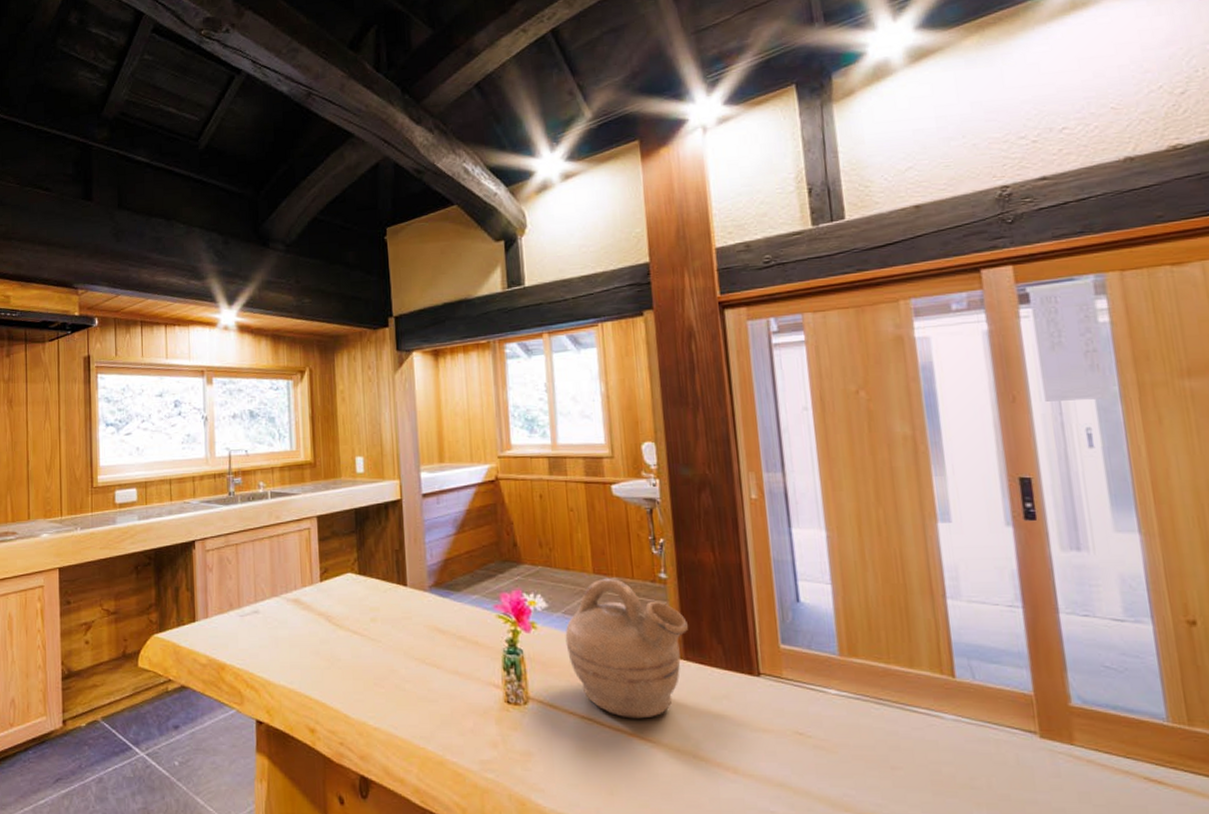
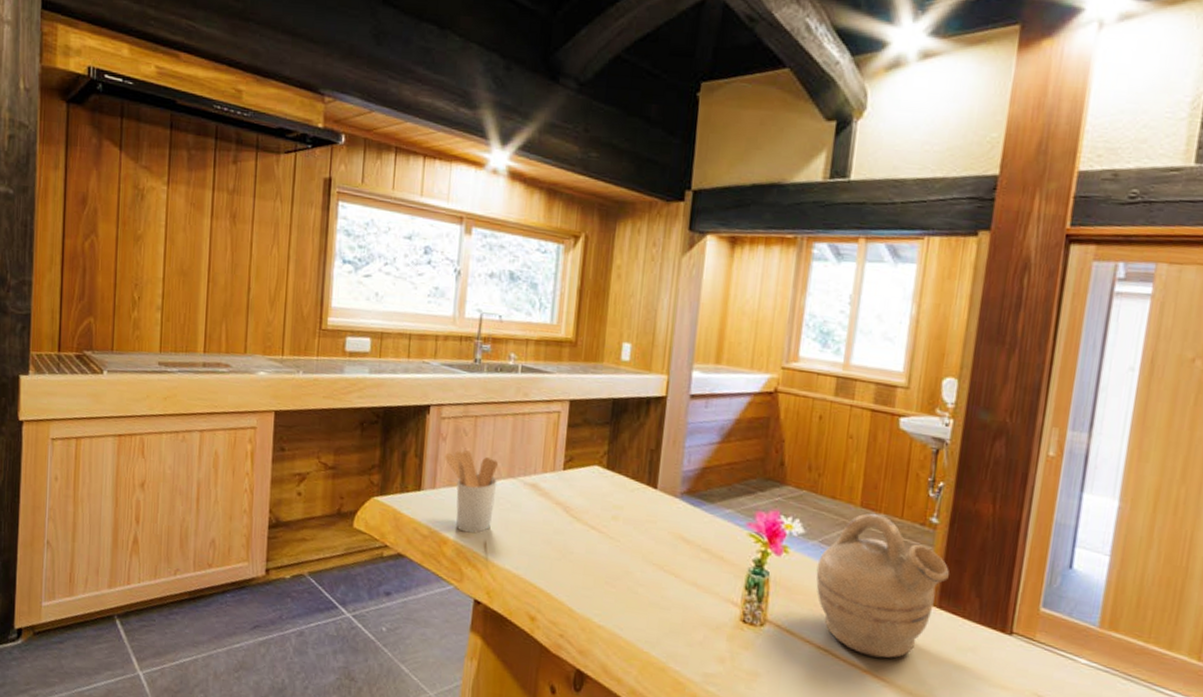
utensil holder: none [212,577,263,655] -> present [444,450,499,533]

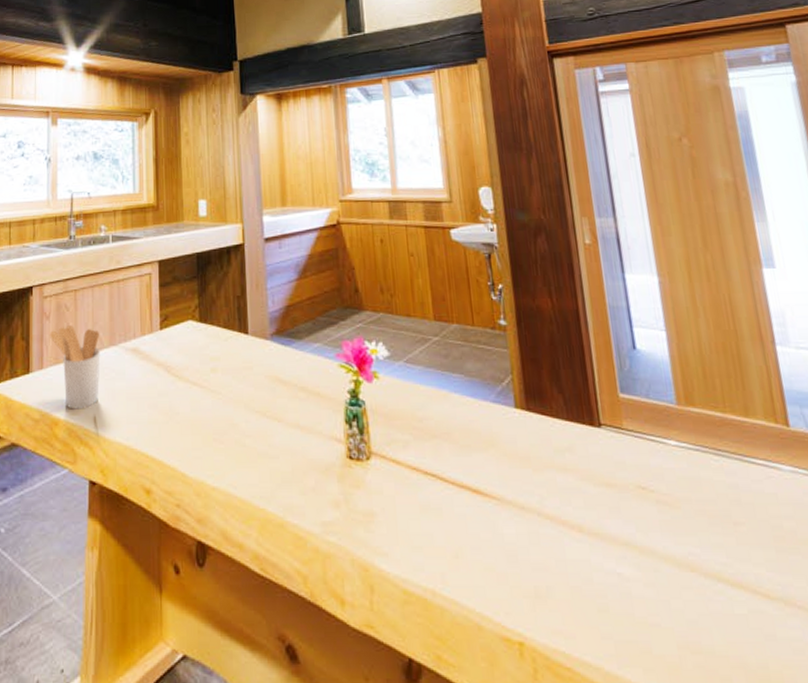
teapot: present [816,513,949,658] -> none [407,324,529,474]

